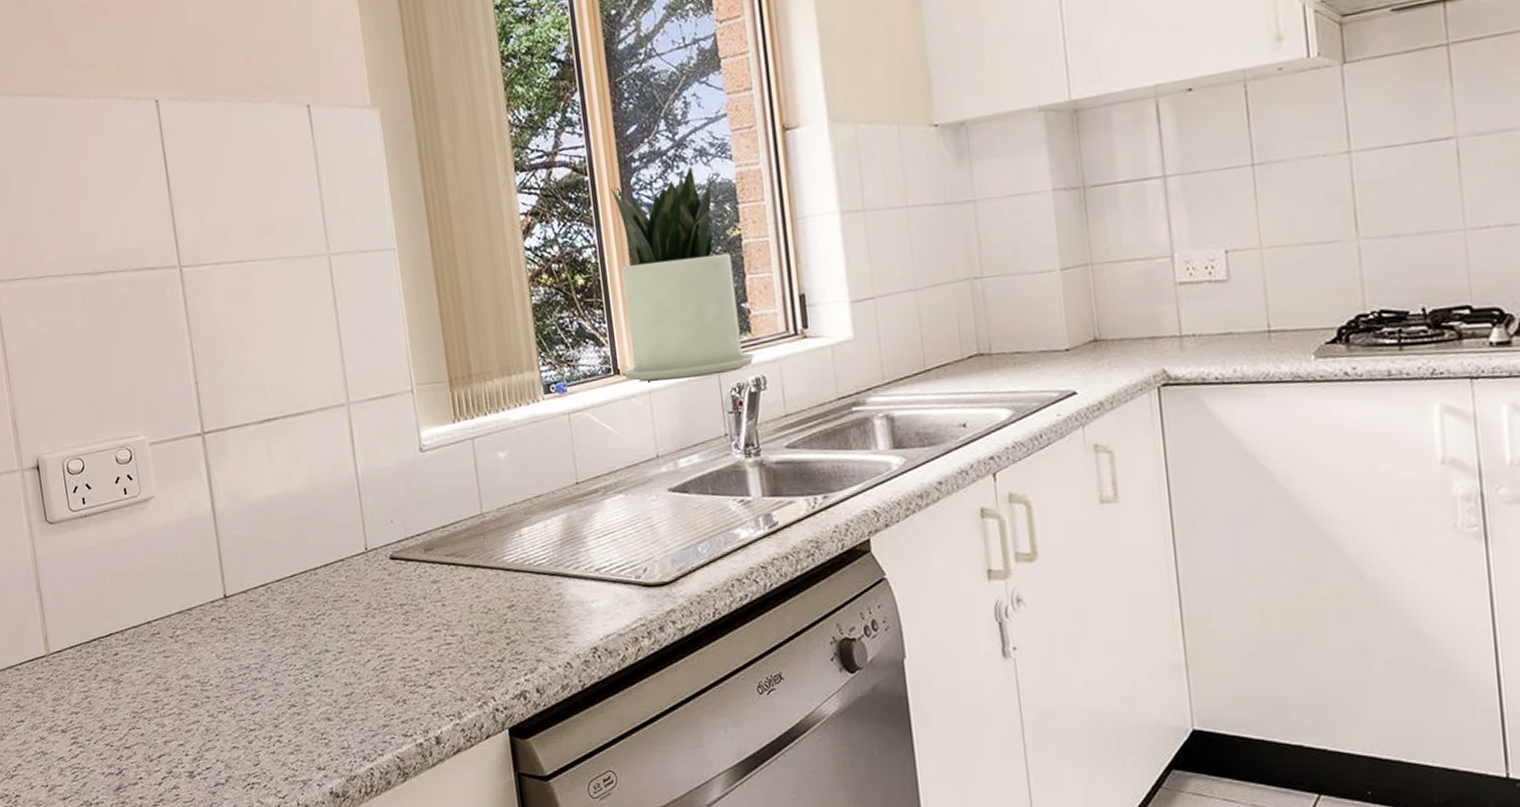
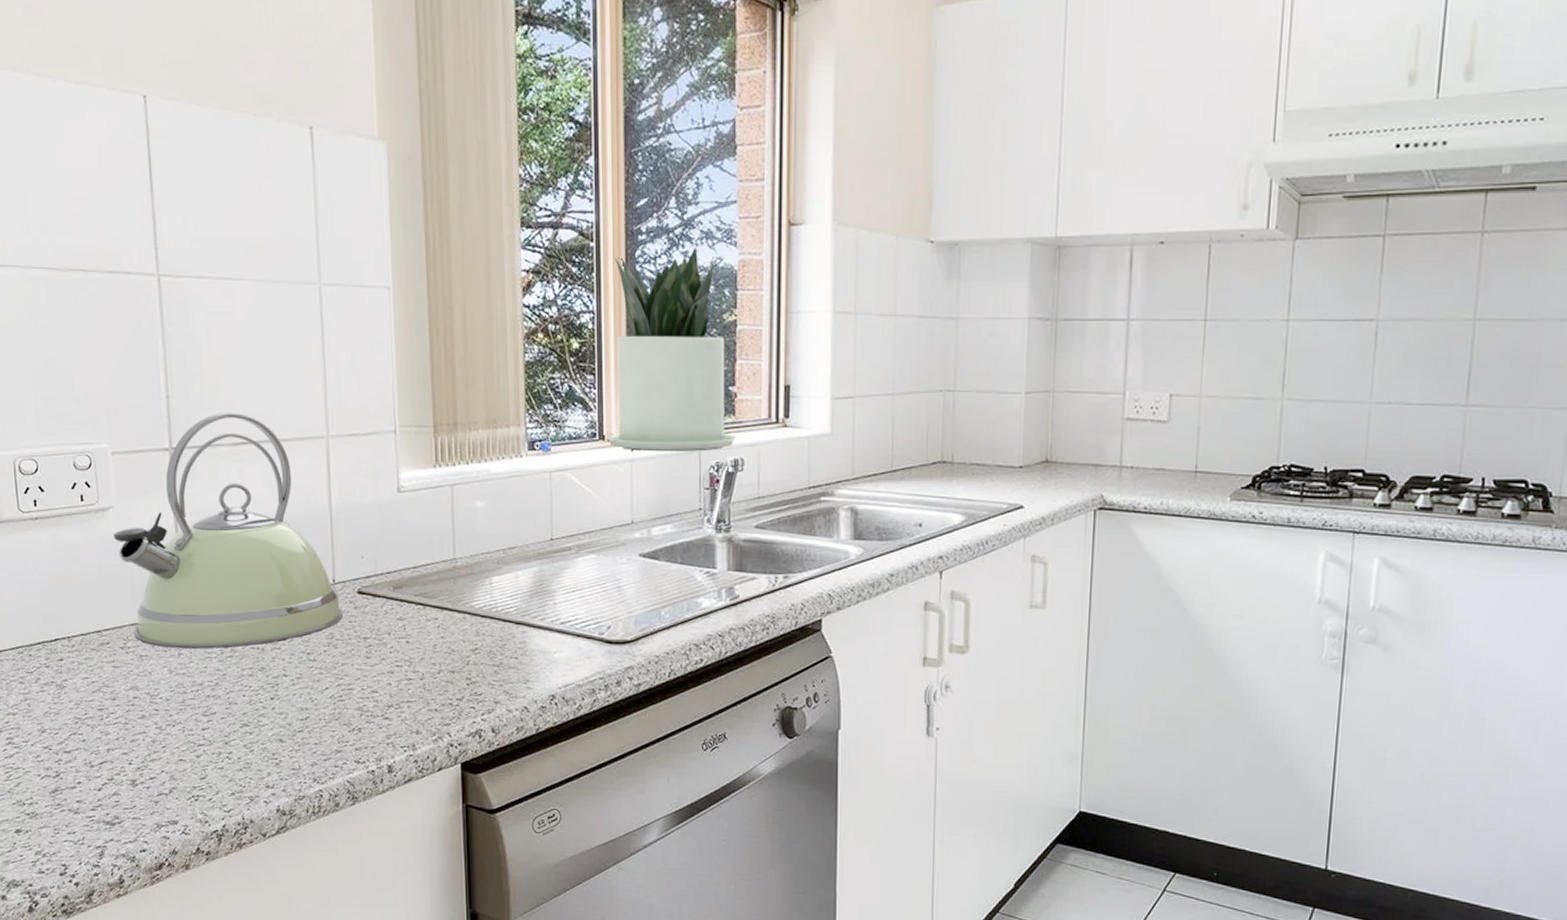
kettle: none [156,390,378,633] -> present [114,412,343,649]

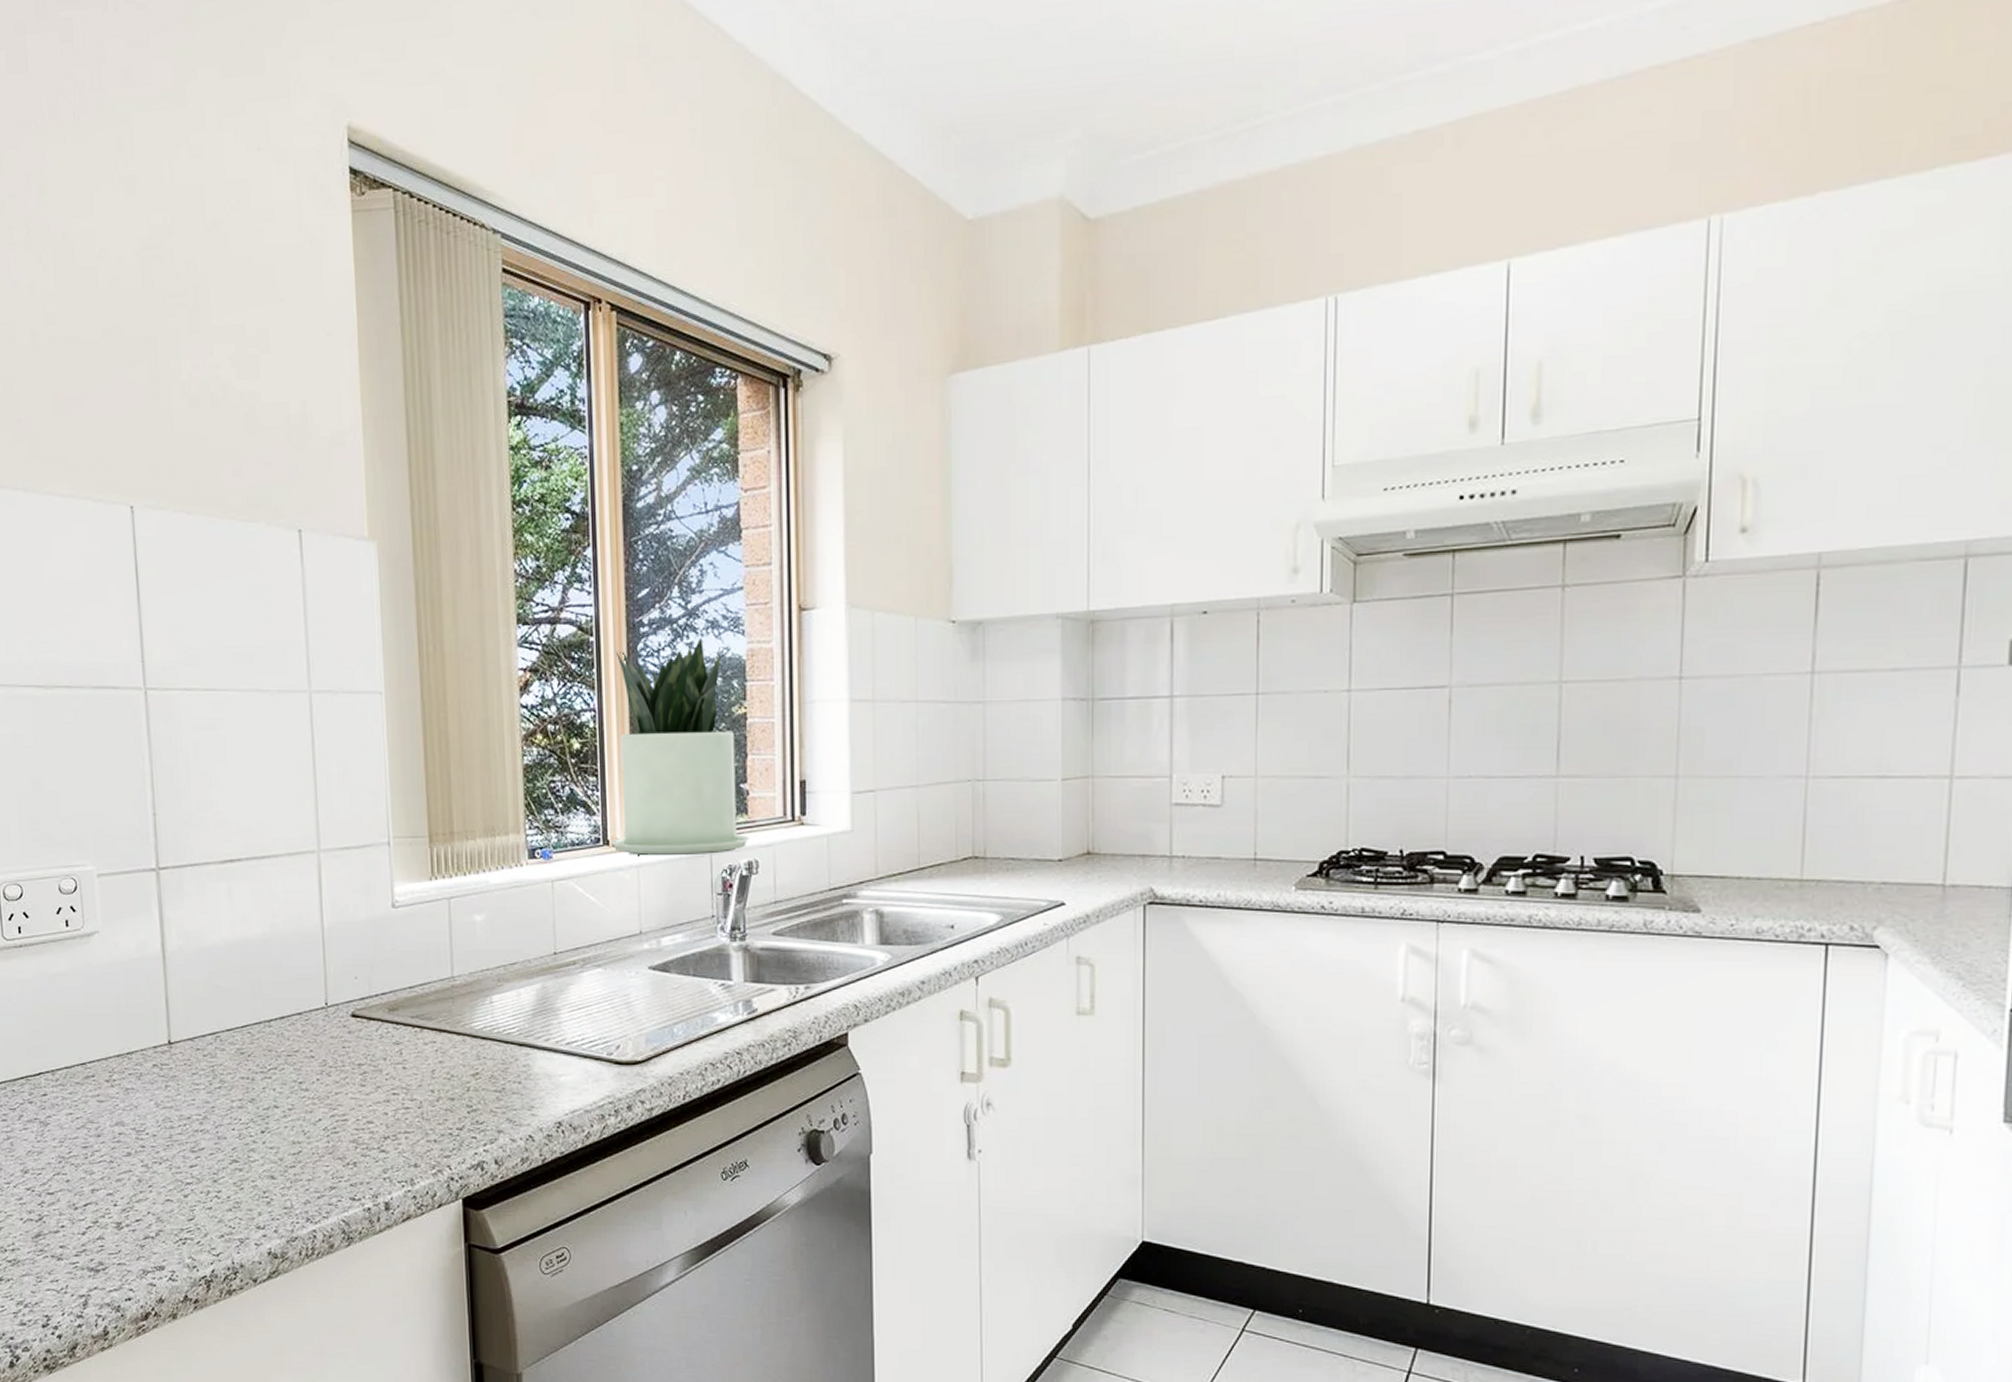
kettle: present [114,412,343,649] -> none [99,828,336,1080]

